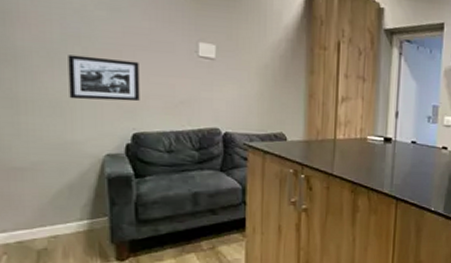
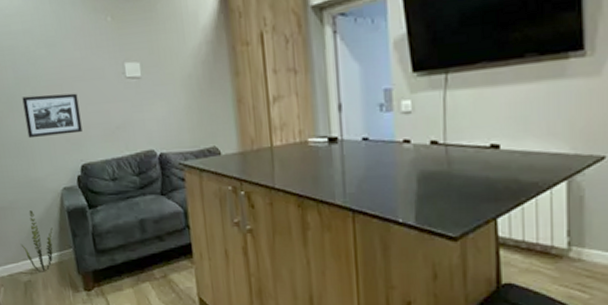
decorative plant: none [39,174,86,240] -> present [20,210,53,272]

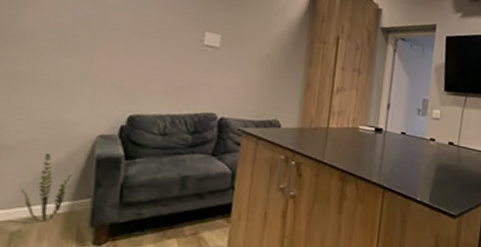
picture frame: present [22,93,83,139] -> none [70,38,145,85]

